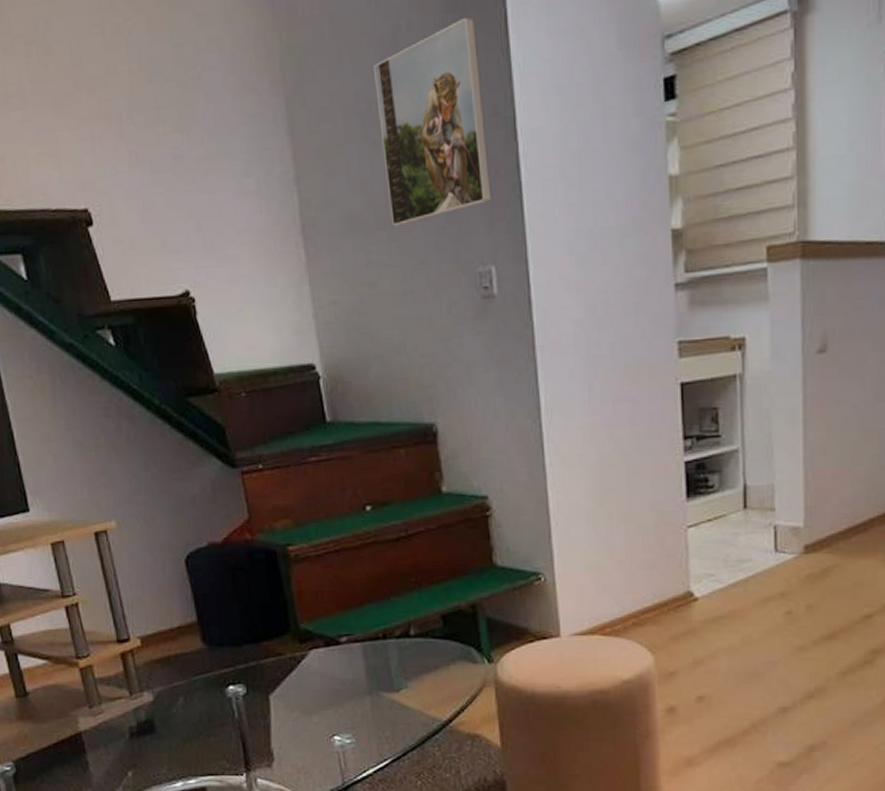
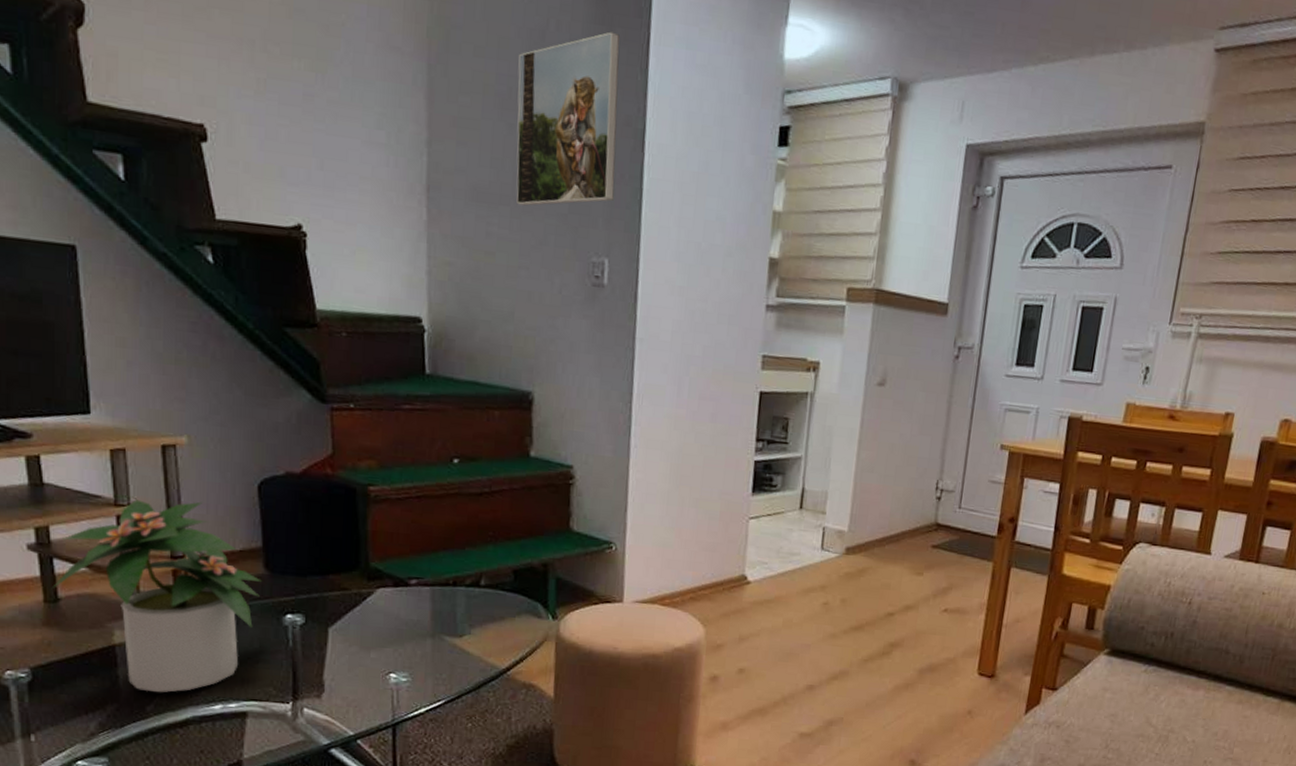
potted plant: none [20,583,201,775] -> present [52,499,262,693]

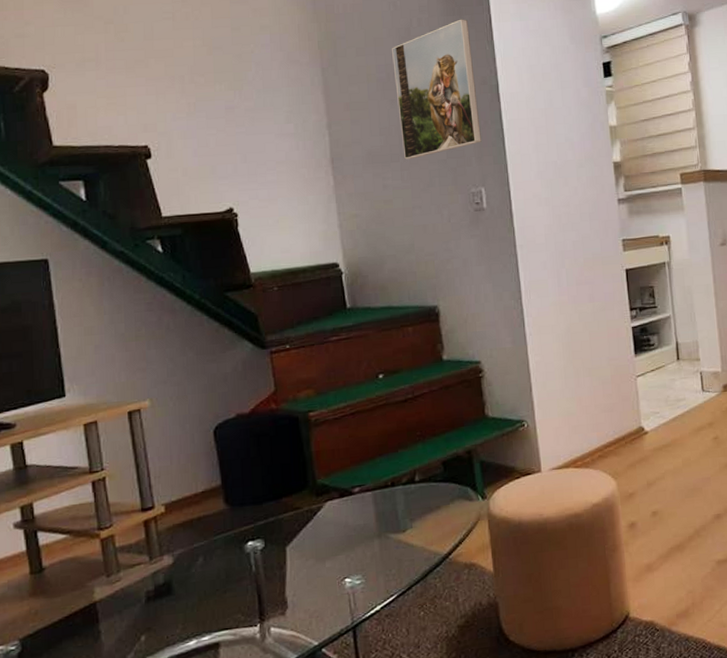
potted plant: present [52,499,262,693] -> none [37,454,223,641]

